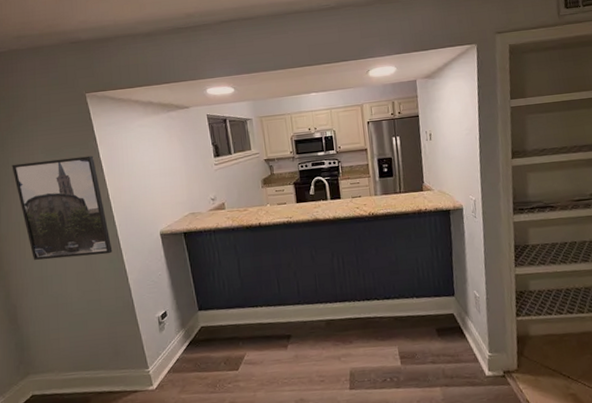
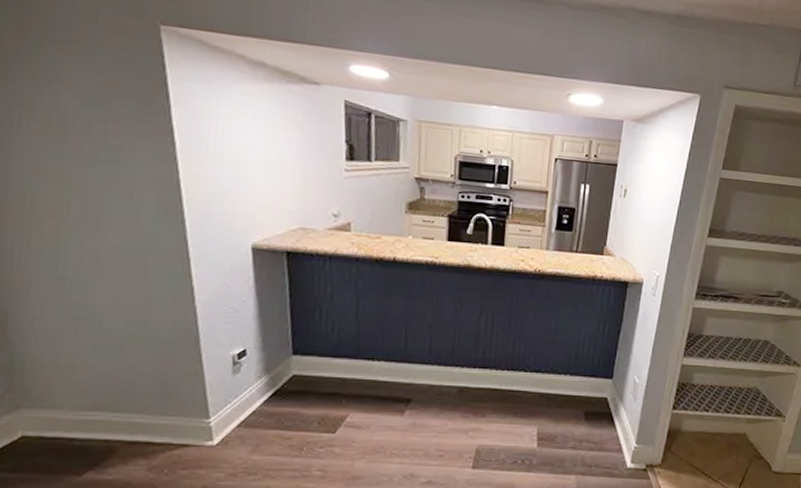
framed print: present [11,155,113,260] -> none [18,103,176,262]

